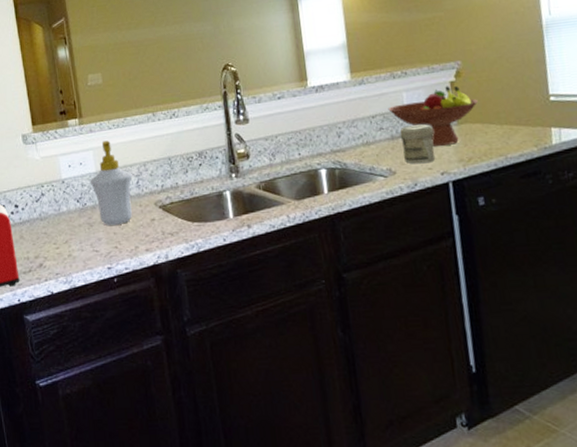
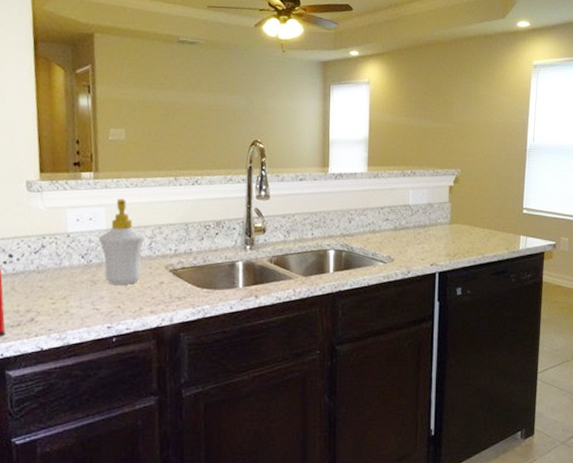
fruit bowl: present [388,86,478,146] -> none [395,189,468,241]
jar: present [399,124,435,164] -> none [402,220,430,254]

